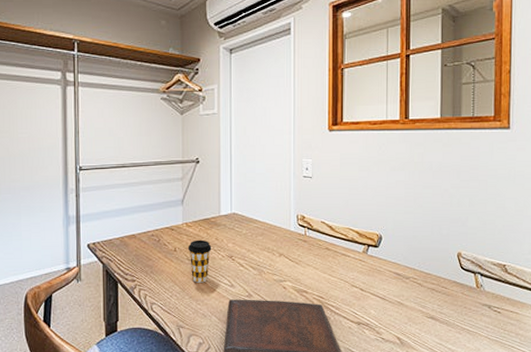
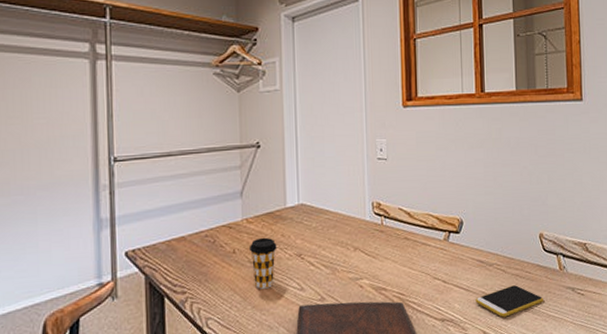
smartphone: none [391,298,459,326] -> present [475,285,544,318]

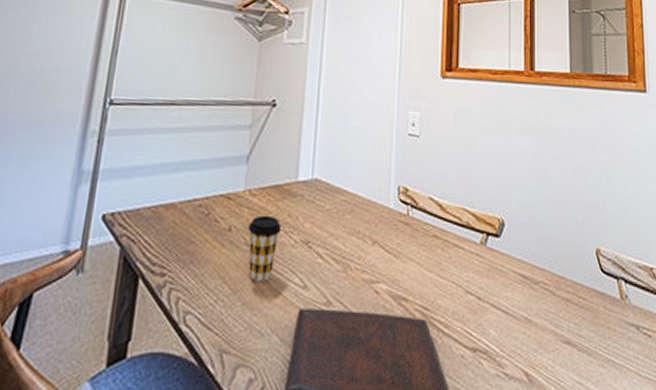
smartphone: present [475,285,544,318] -> none [516,313,601,355]

